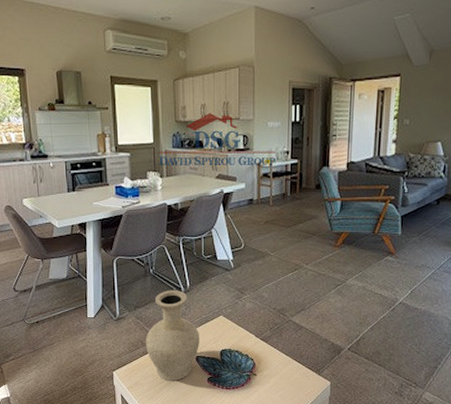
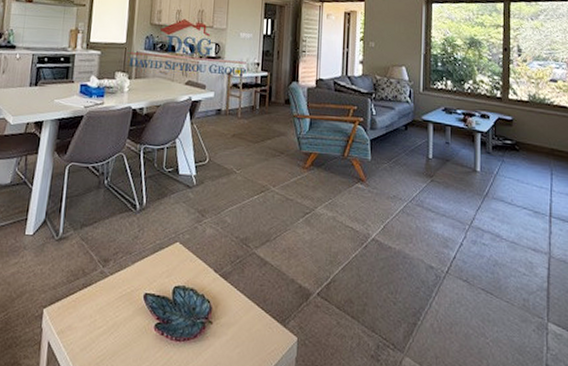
vase: present [146,290,199,381] -> none [87,206,151,326]

